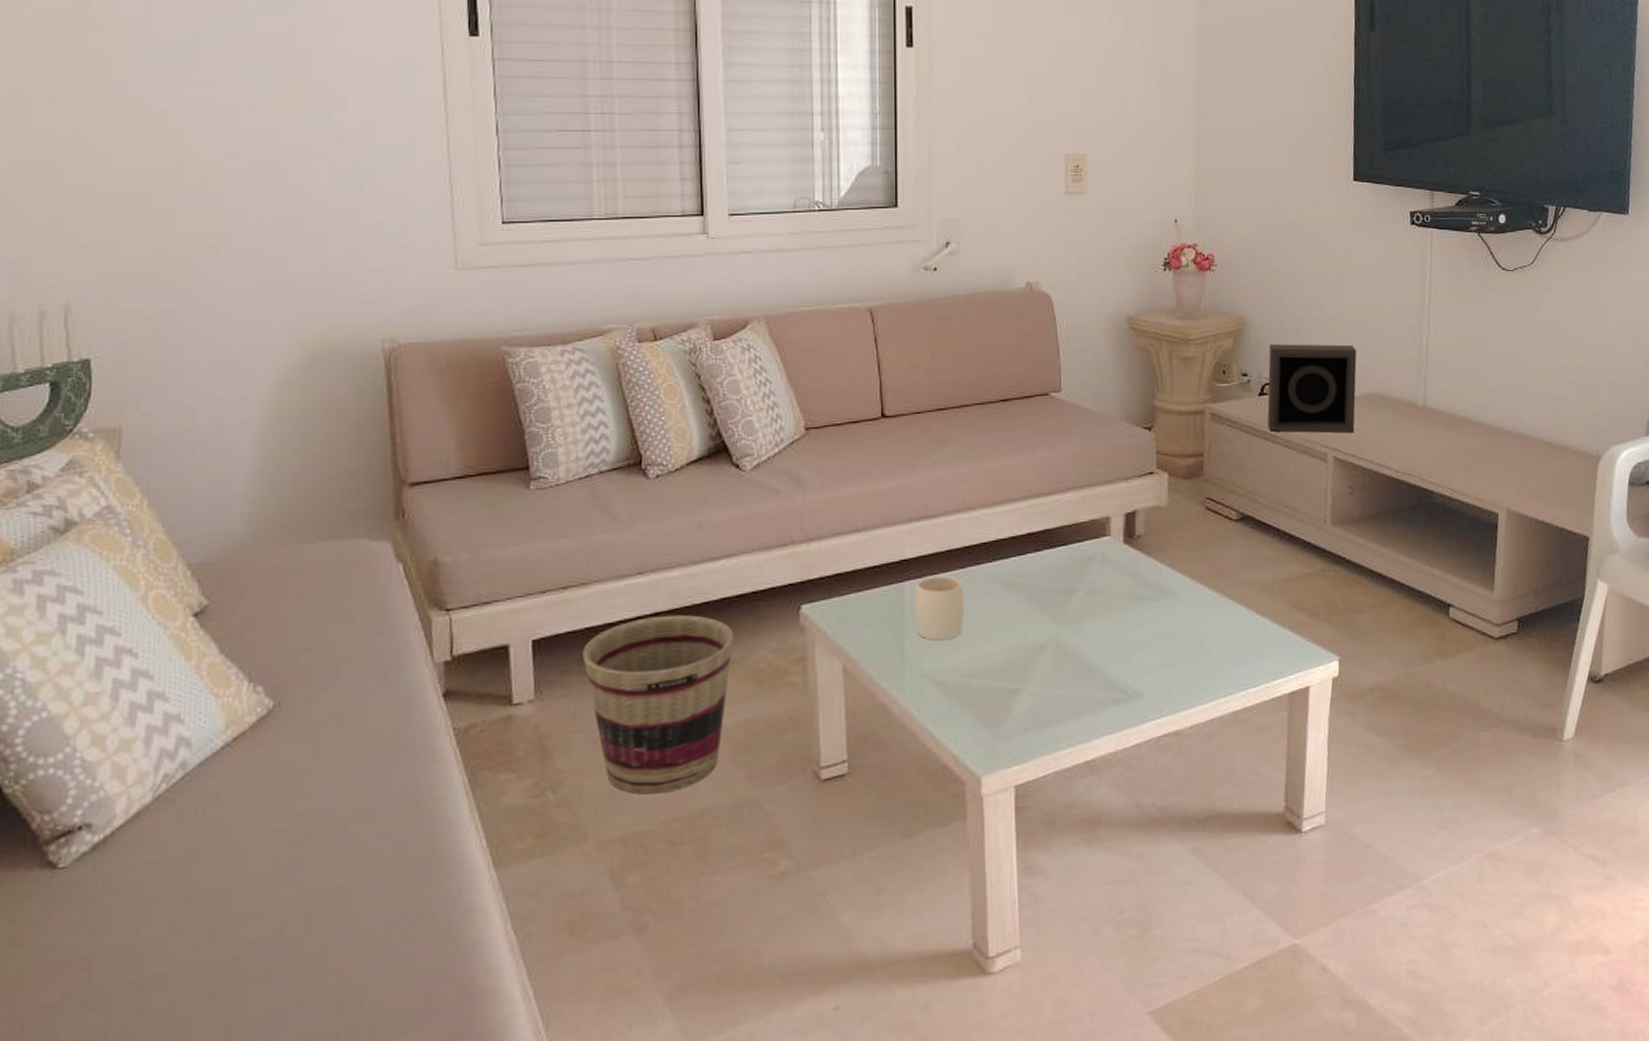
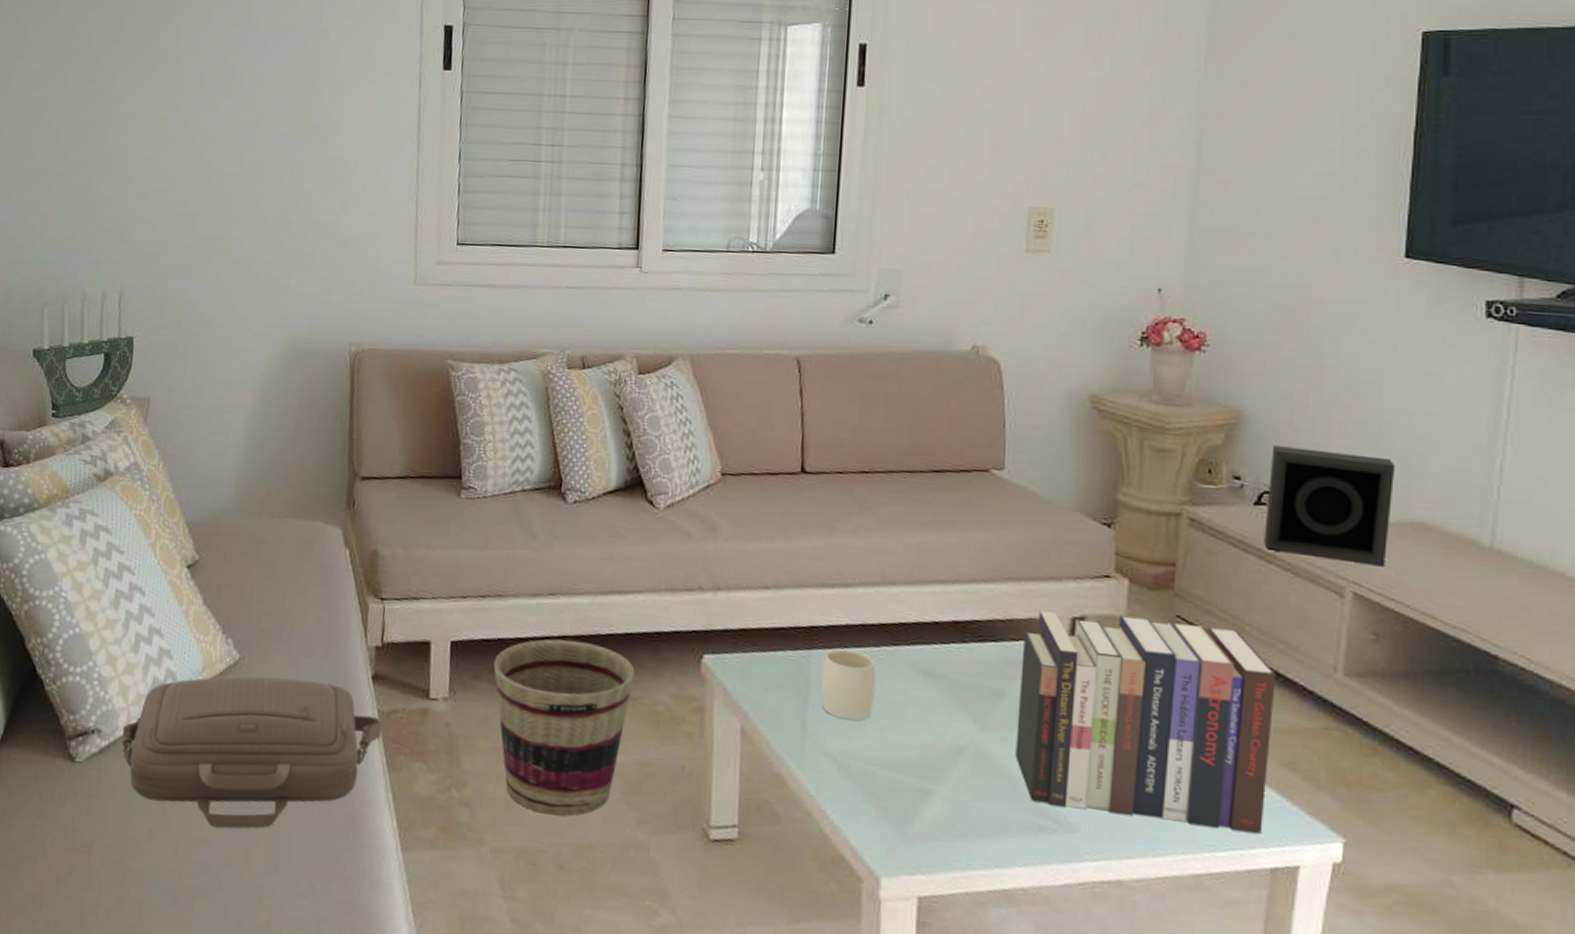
laptop bag: none [122,711,460,899] -> present [122,676,383,829]
books: none [1087,501,1284,679] -> present [1015,610,1276,834]

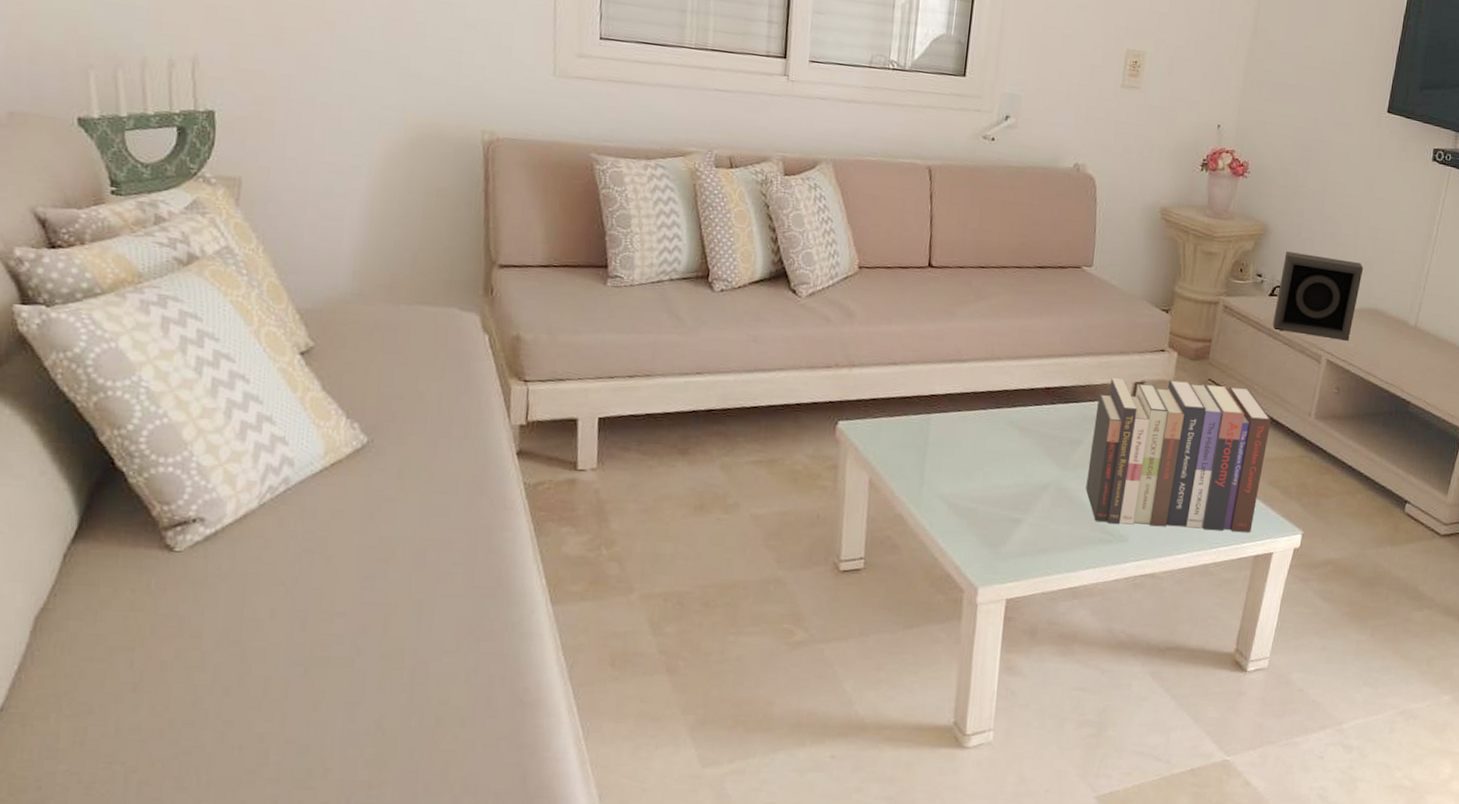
laptop bag: present [122,676,383,829] -> none [231,457,529,601]
basket: present [493,639,635,816] -> none [641,412,777,563]
mug: present [820,649,877,721] -> none [937,412,983,469]

